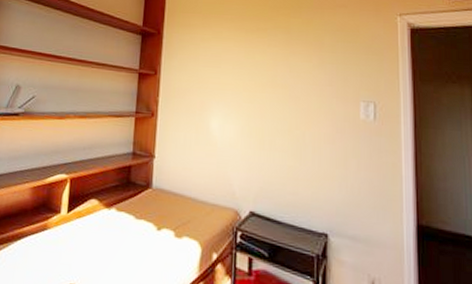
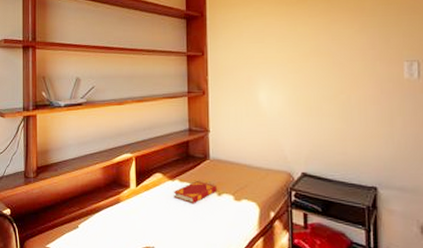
hardback book: none [107,211,157,238] -> present [173,181,217,204]

